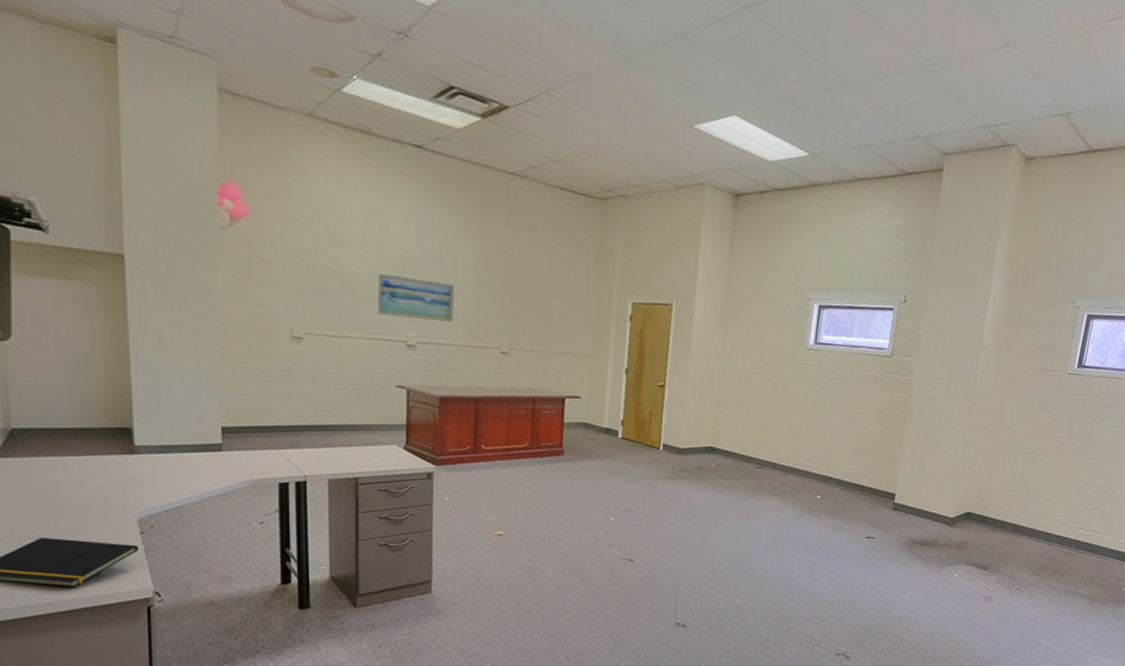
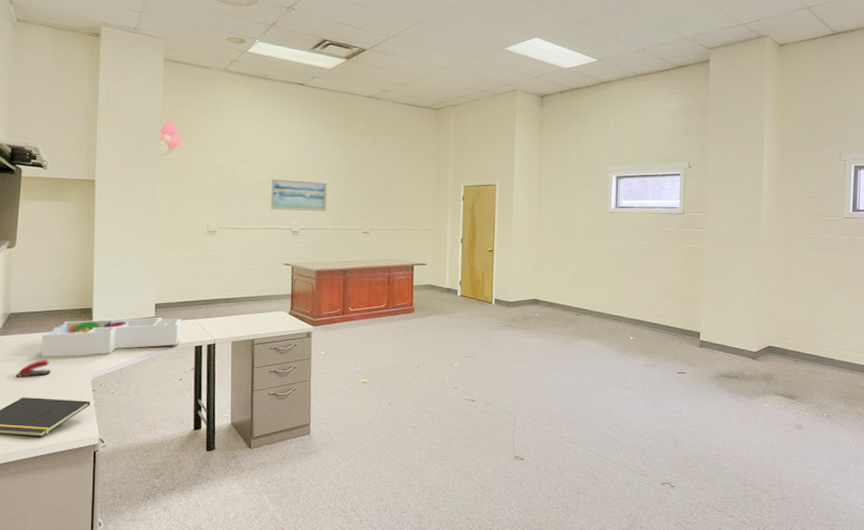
stapler: none [30,491,79,513] -> present [17,360,51,377]
desk organizer: none [62,443,260,489] -> present [41,317,182,357]

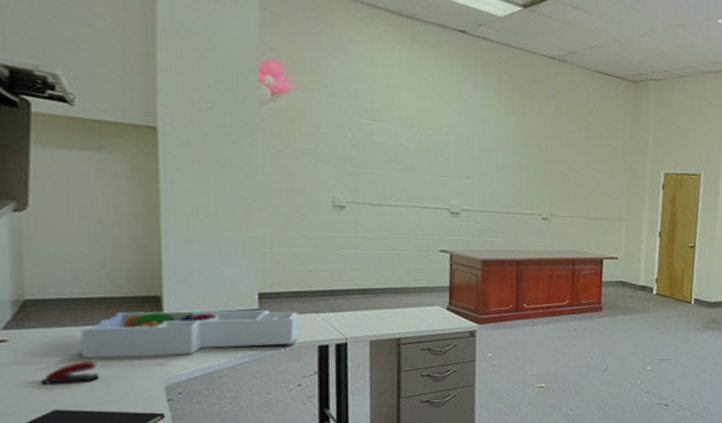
wall art: present [271,179,327,211] -> none [422,147,497,191]

